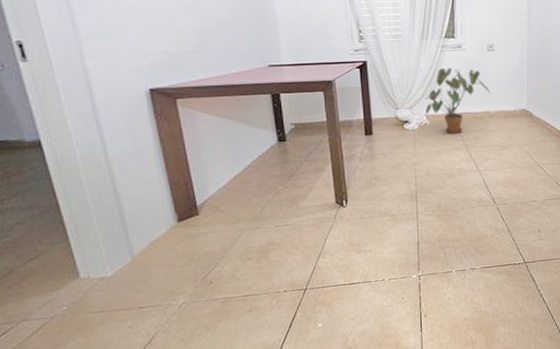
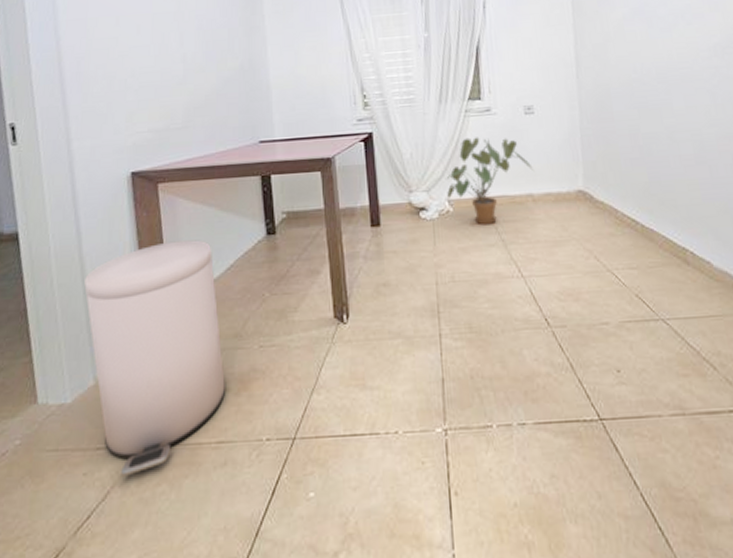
pedal bin: none [113,146,249,326] -> present [84,239,227,477]

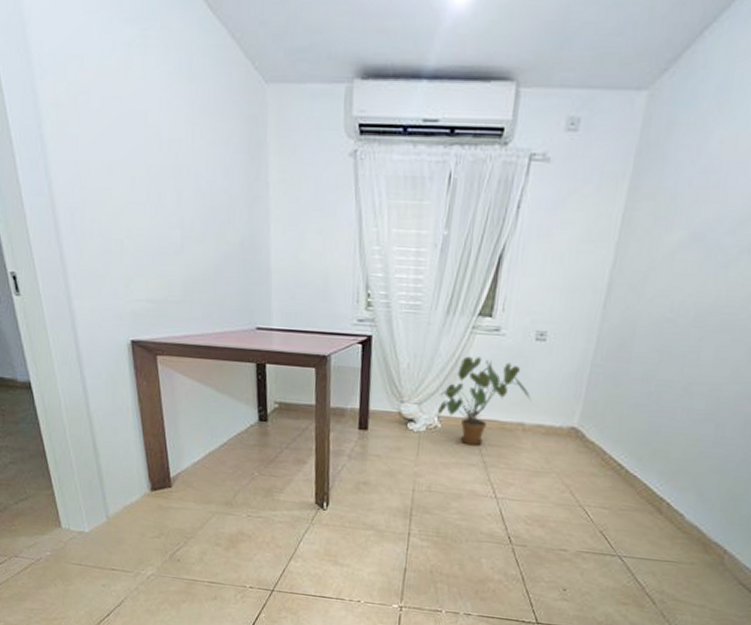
pedal bin: present [84,239,227,477] -> none [94,412,218,593]

